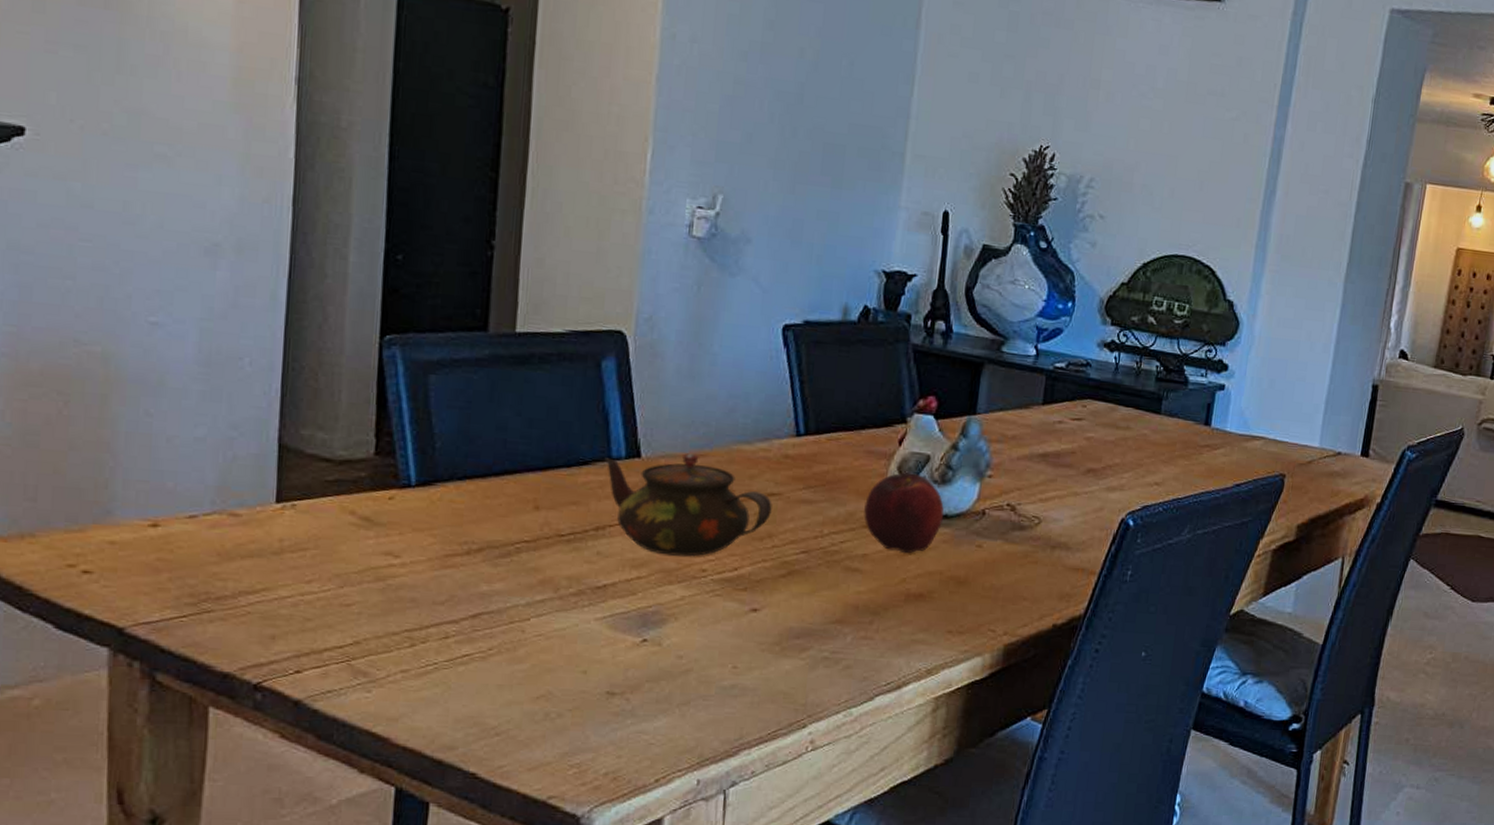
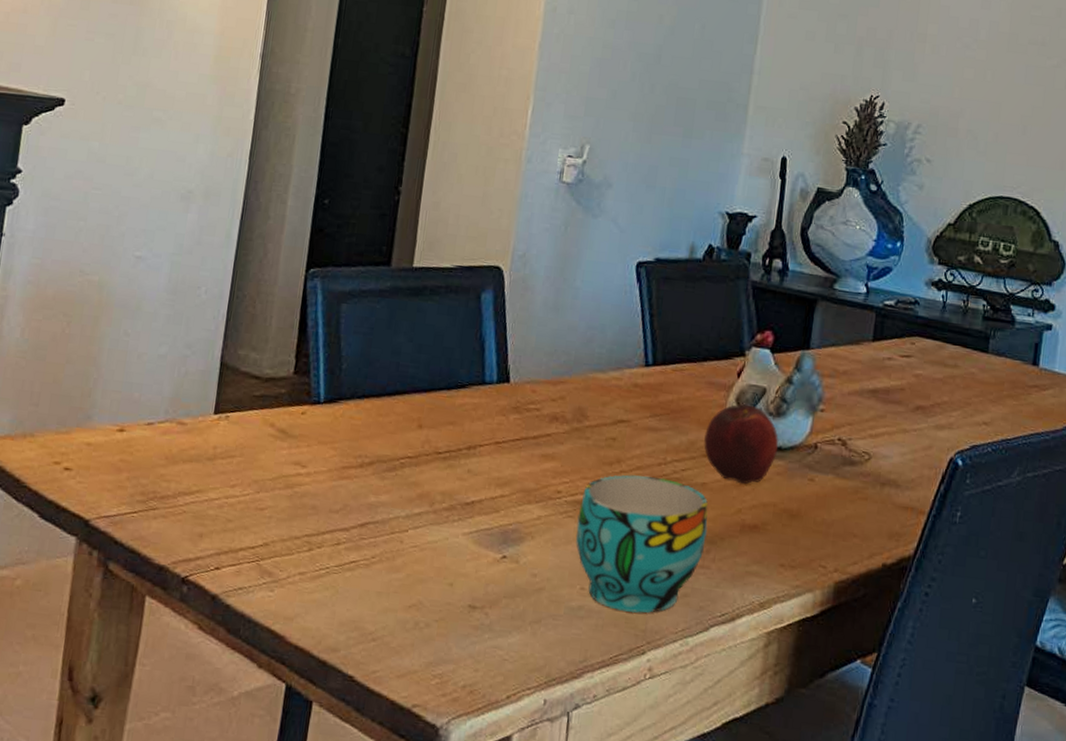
teapot: present [604,453,772,557] -> none [479,380,622,478]
cup: none [725,549,870,688] -> present [576,475,708,613]

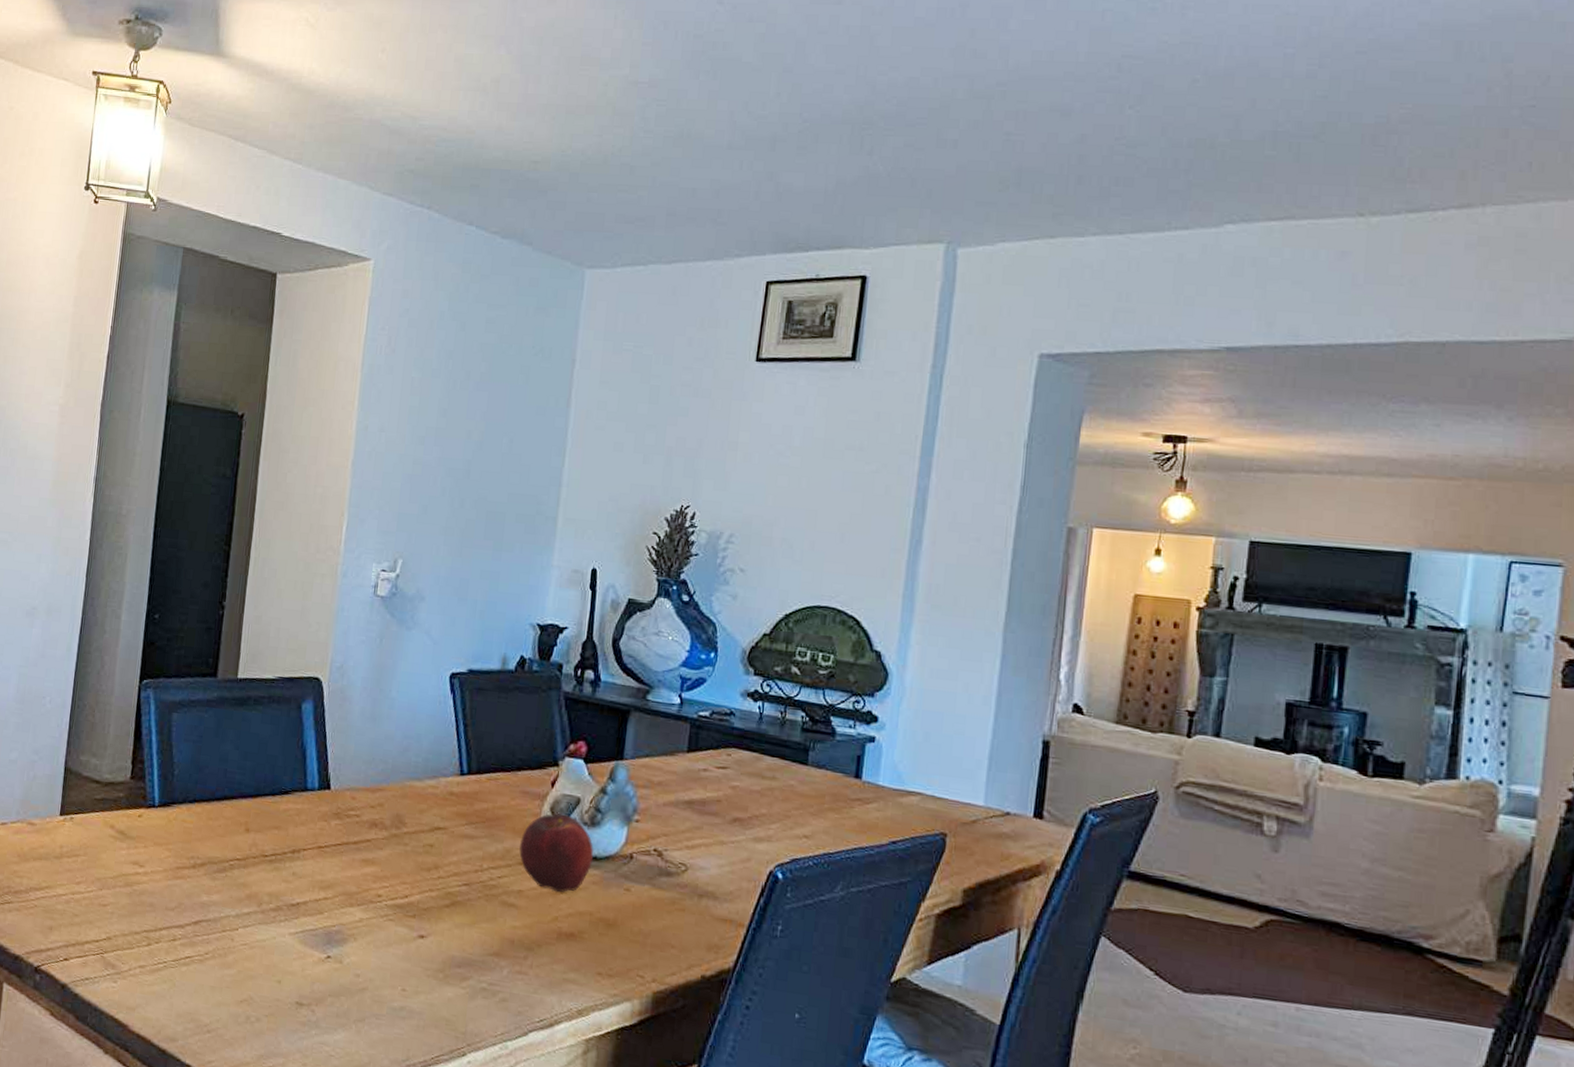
cup: present [576,475,708,613] -> none [396,880,525,1016]

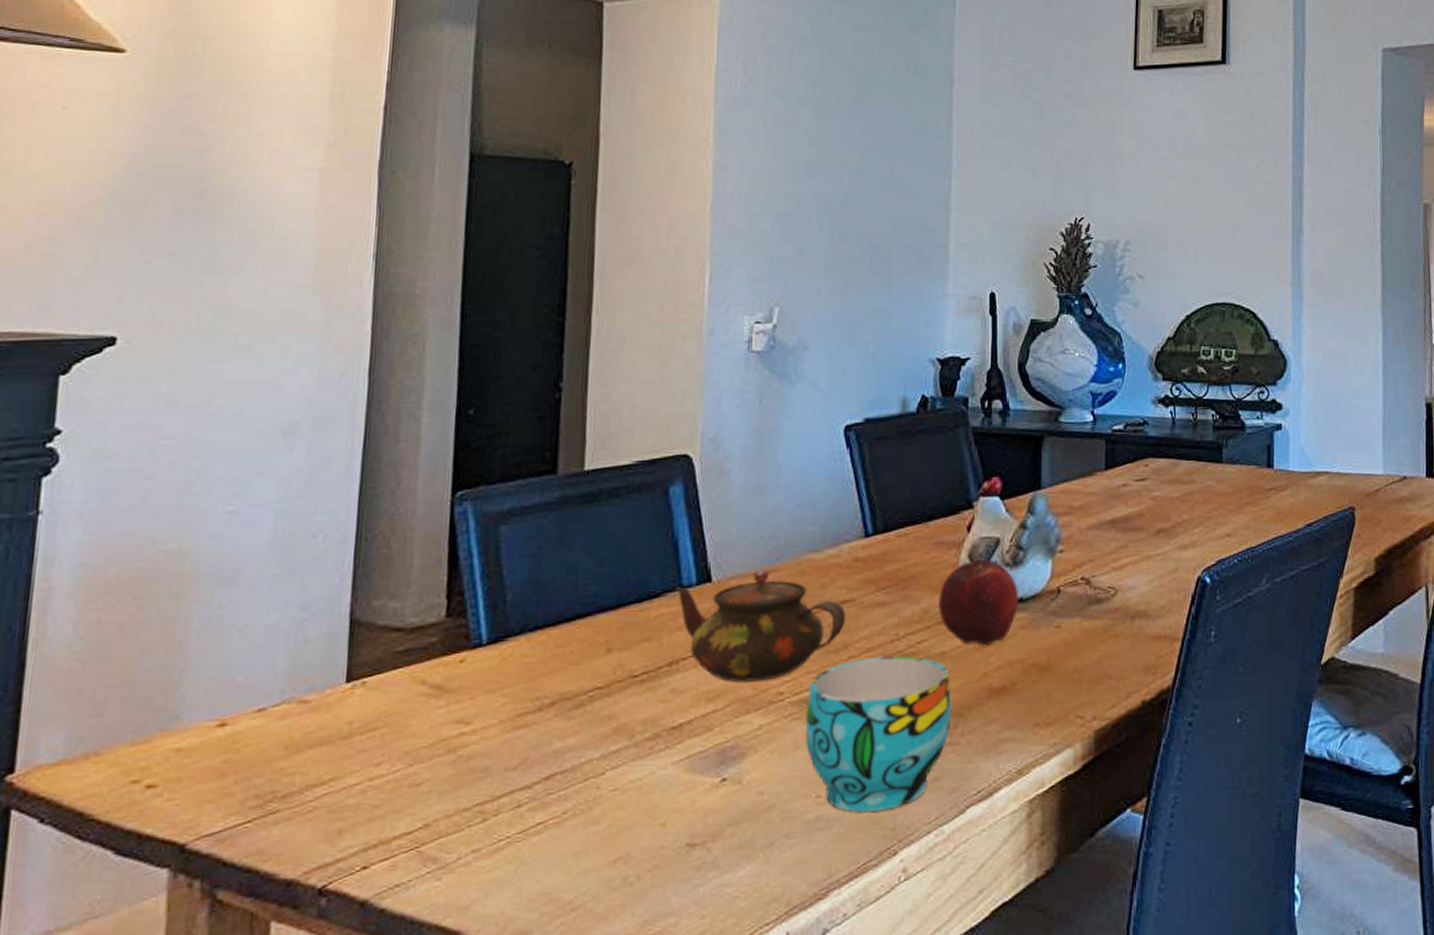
teapot: none [301,787,439,883] -> present [675,570,846,682]
cup: none [396,880,525,1016] -> present [805,655,952,812]

